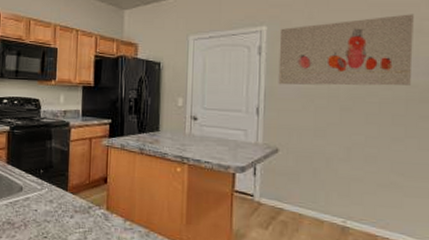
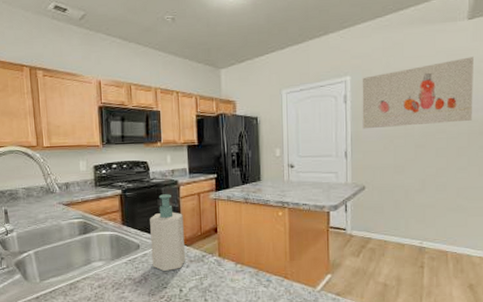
soap bottle: none [34,135,72,220] -> present [150,194,185,272]

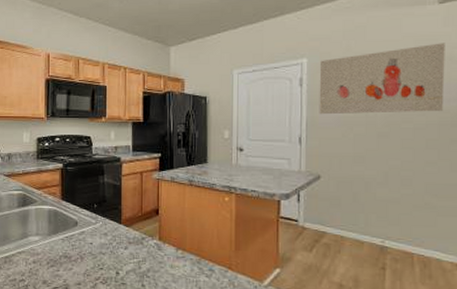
soap bottle: present [150,194,185,272] -> none [89,171,124,252]

